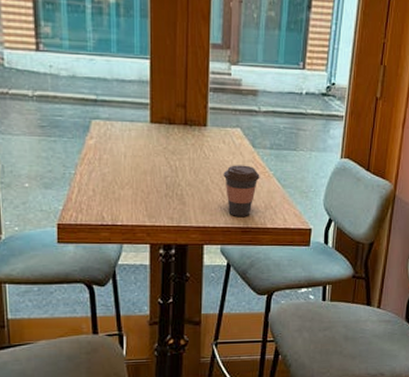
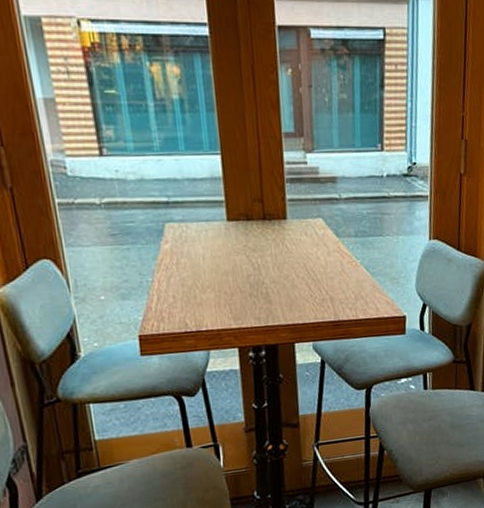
coffee cup: present [223,165,260,216] -> none [308,256,347,310]

